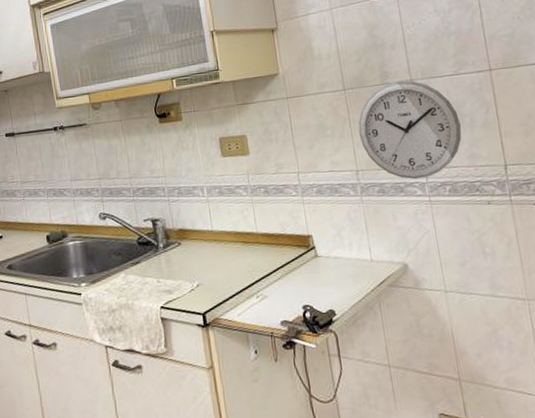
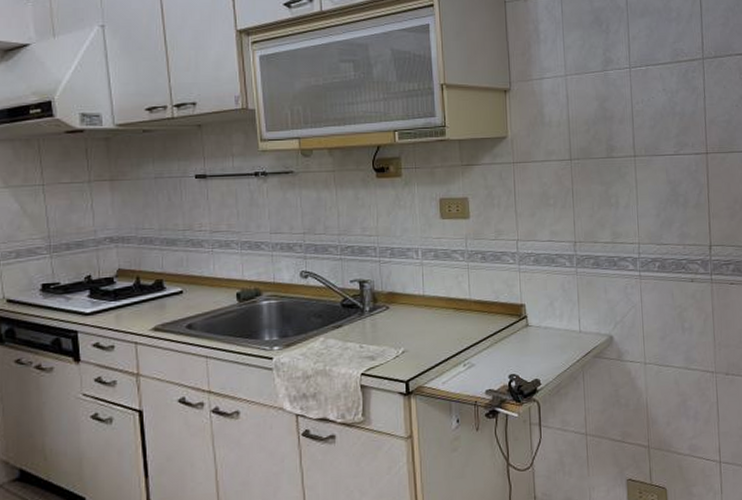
wall clock: present [358,80,462,180] -> none [580,156,676,254]

